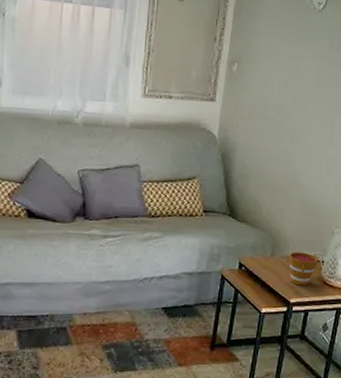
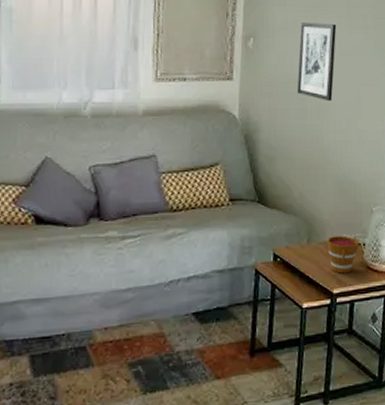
wall art: none [274,52,318,129] -> present [297,23,337,102]

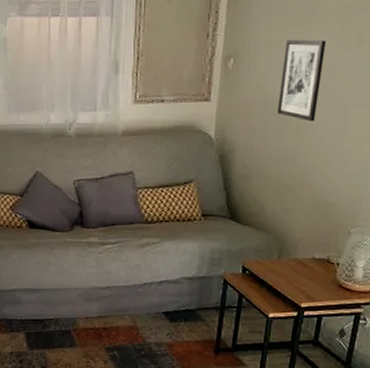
cup: present [327,235,359,274] -> none [298,254,332,290]

